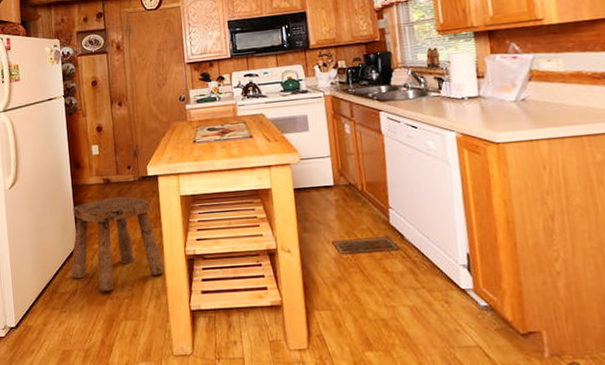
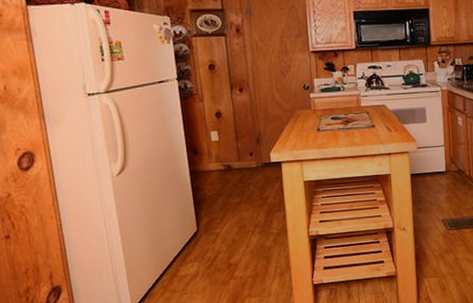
stool: present [71,196,165,291] -> none [191,182,288,272]

